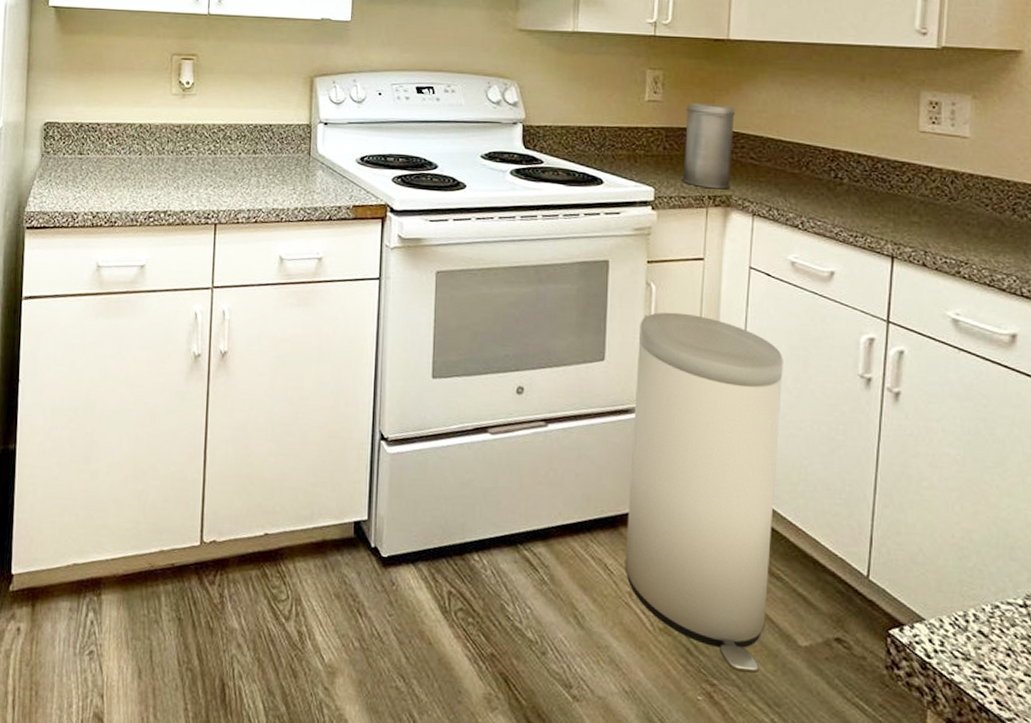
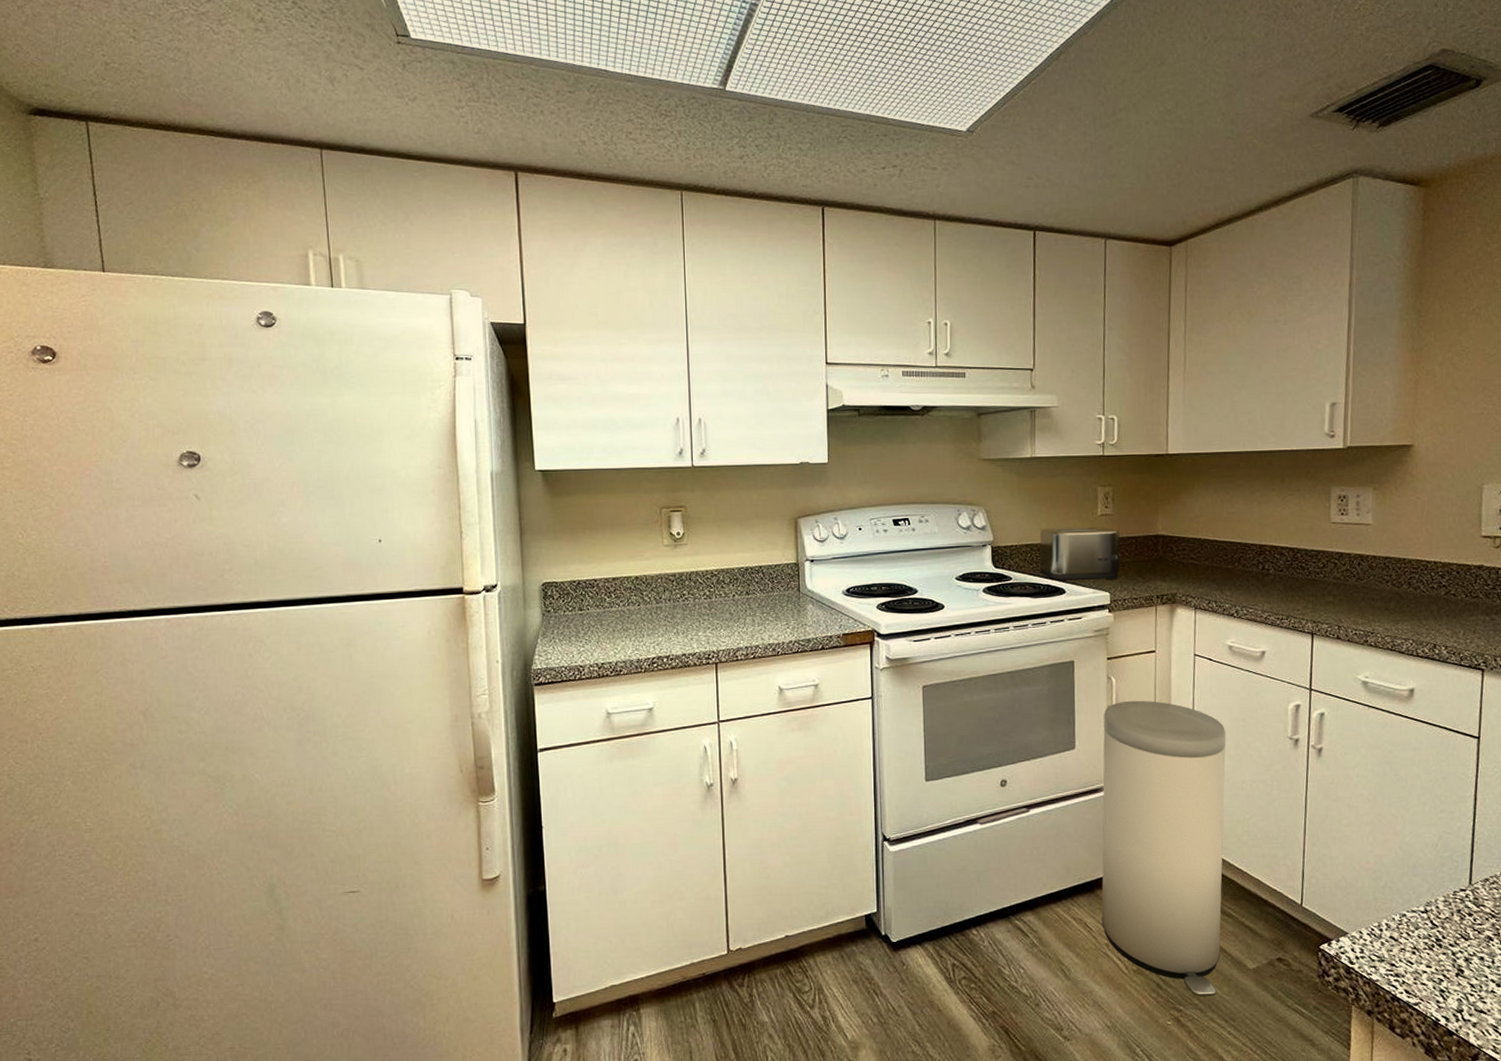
toaster: none [575,109,670,173] -> present [1039,526,1121,581]
canister: present [682,103,736,190] -> none [1133,513,1177,589]

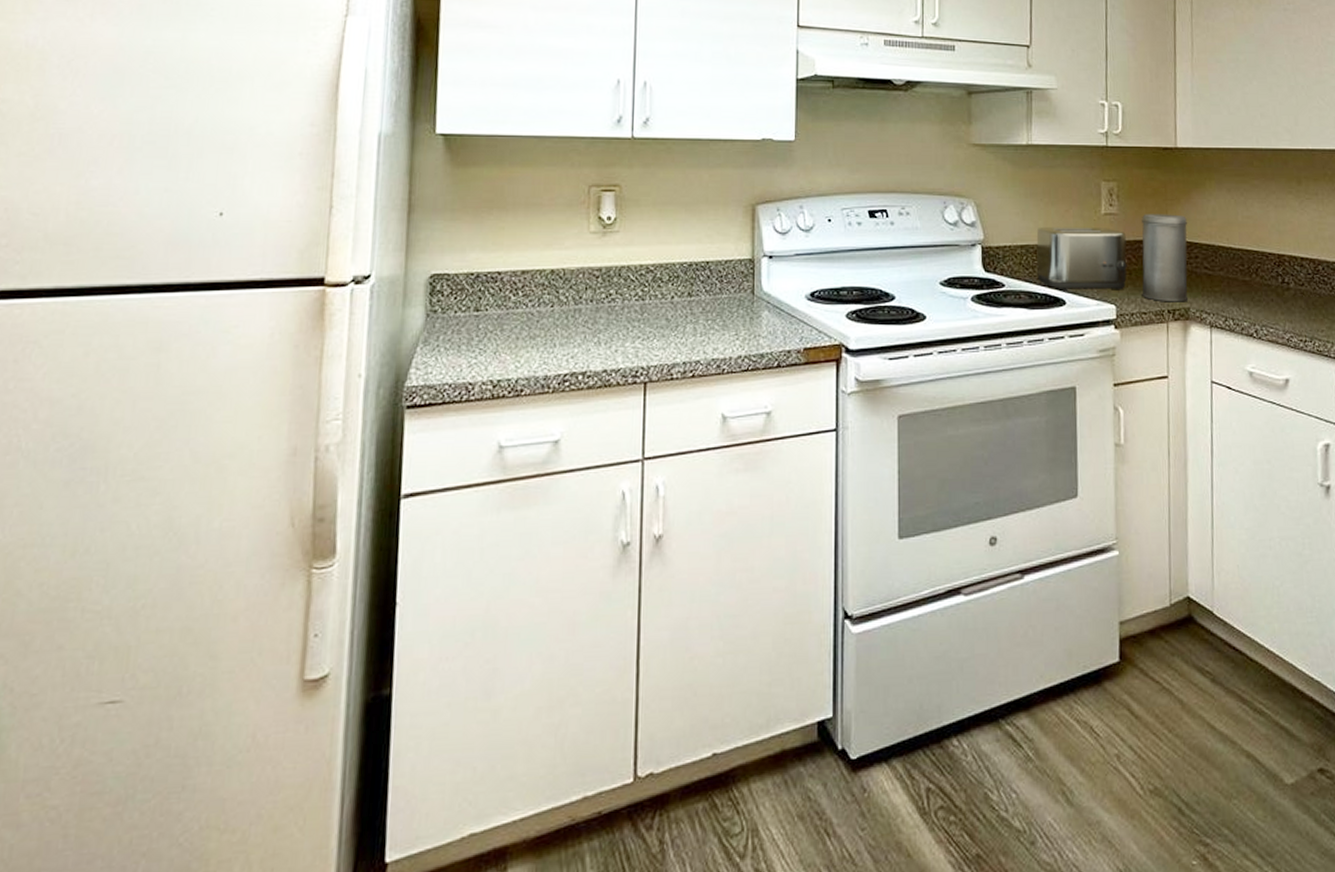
pedal bin: present [1101,700,1226,997] -> none [1110,436,1253,825]
canister: none [1133,513,1177,589] -> present [1142,214,1189,302]

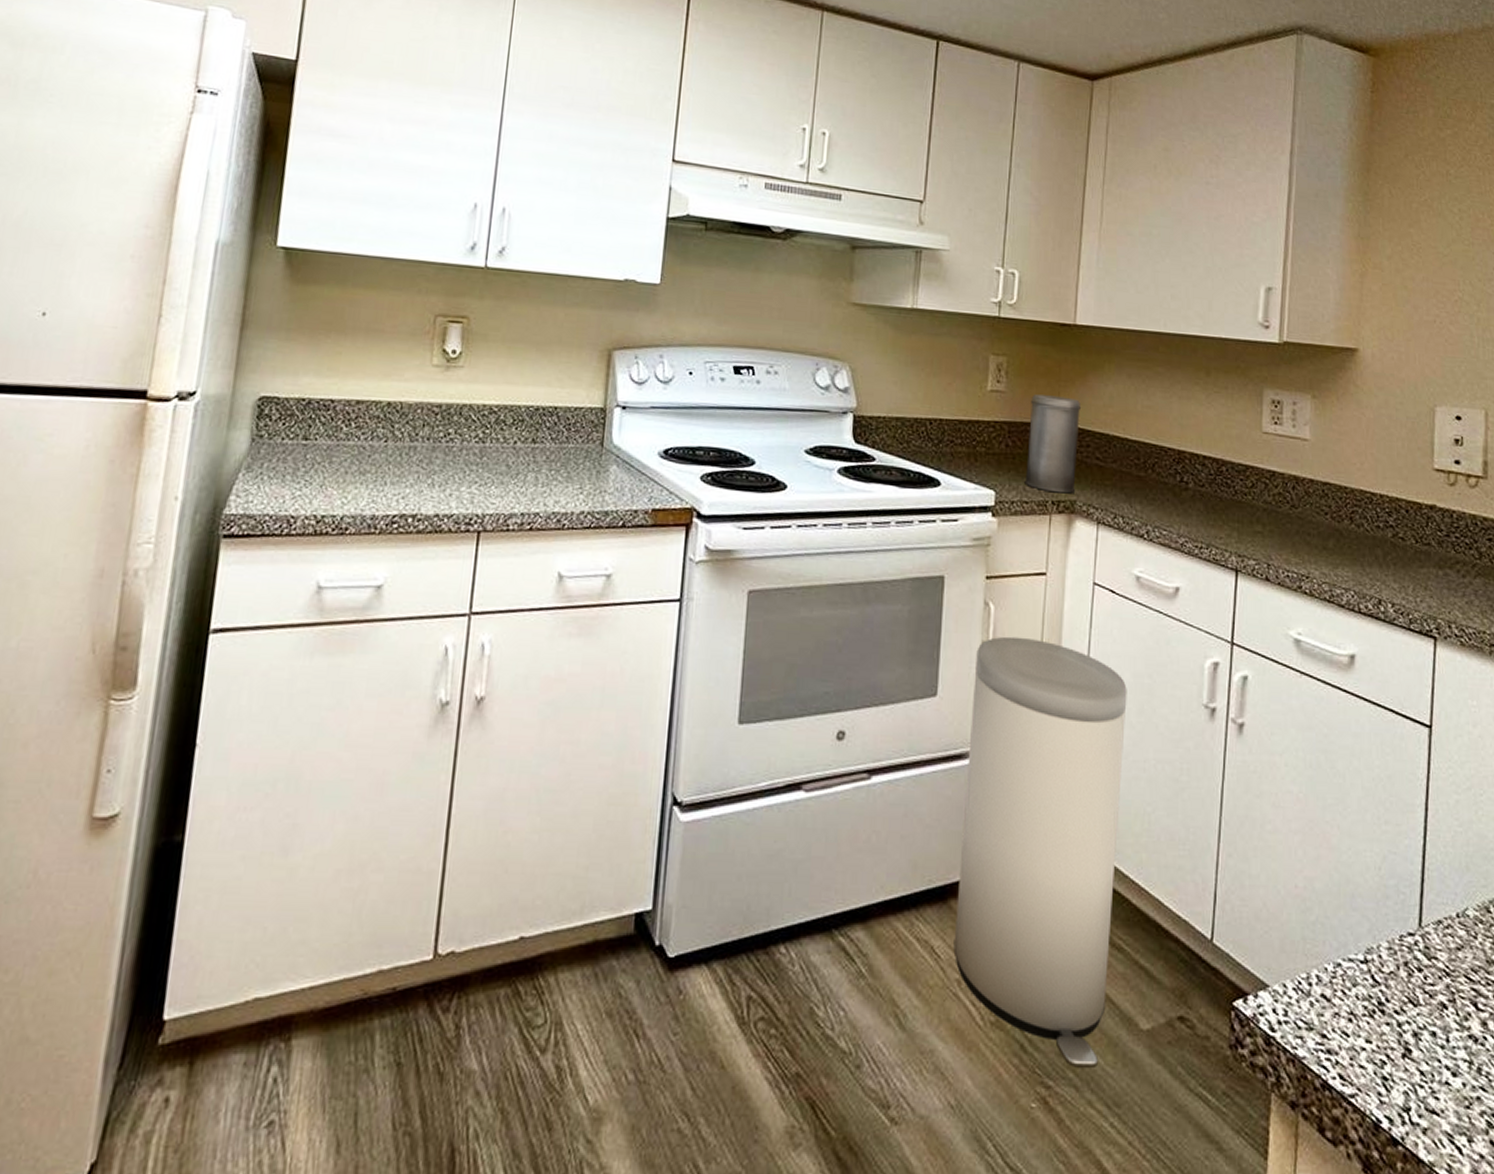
toaster: present [1036,226,1127,289] -> none [911,399,1013,474]
pedal bin: none [1110,436,1253,825] -> present [953,636,1127,1069]

